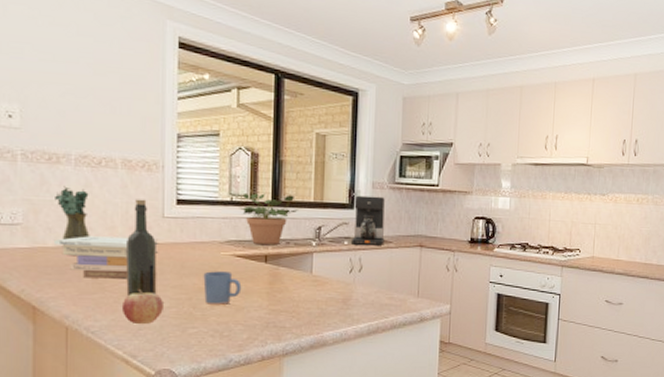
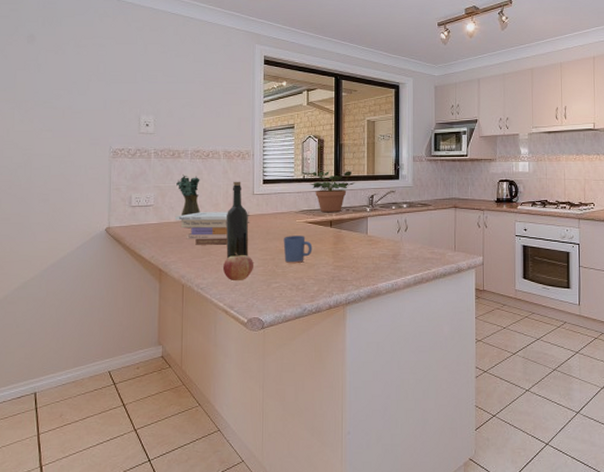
coffee maker: present [352,195,385,247] -> none [398,168,425,210]

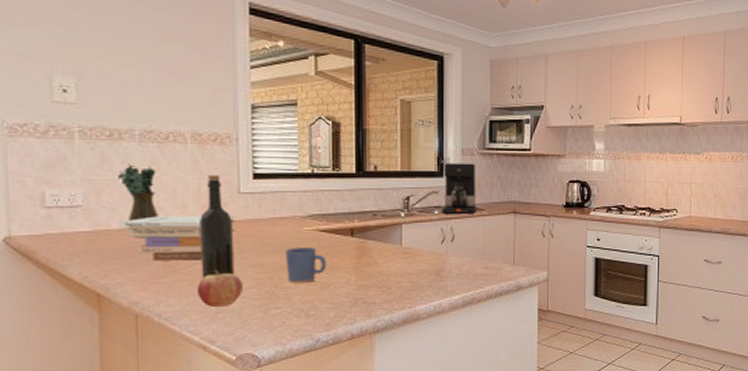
potted plant: present [309,171,355,213] -> none [321,164,385,218]
coffee maker: none [398,168,425,210] -> present [442,163,477,215]

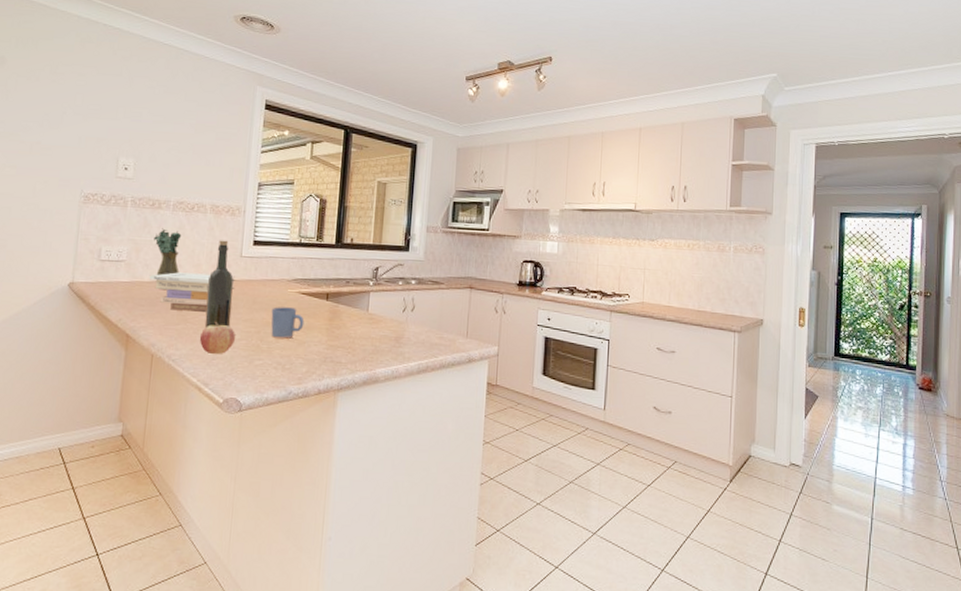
coffee maker: present [442,163,477,215] -> none [406,238,438,287]

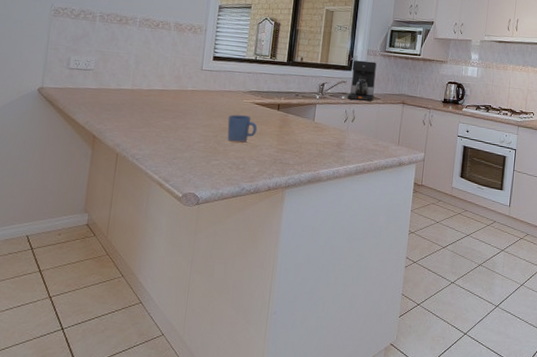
books: present [149,272,236,312] -> none [115,81,196,118]
vase: present [154,228,182,276] -> none [121,42,147,84]
fruit: present [199,321,235,355] -> none [161,125,195,155]
wine bottle: present [204,240,234,328] -> none [166,54,194,132]
coffee maker: none [406,238,438,287] -> present [348,60,377,102]

